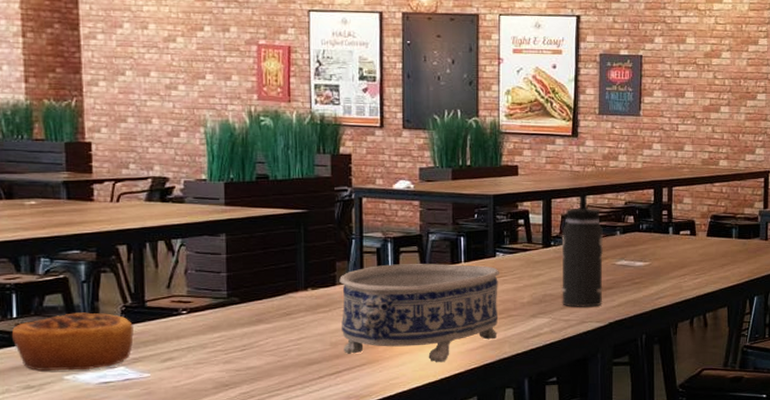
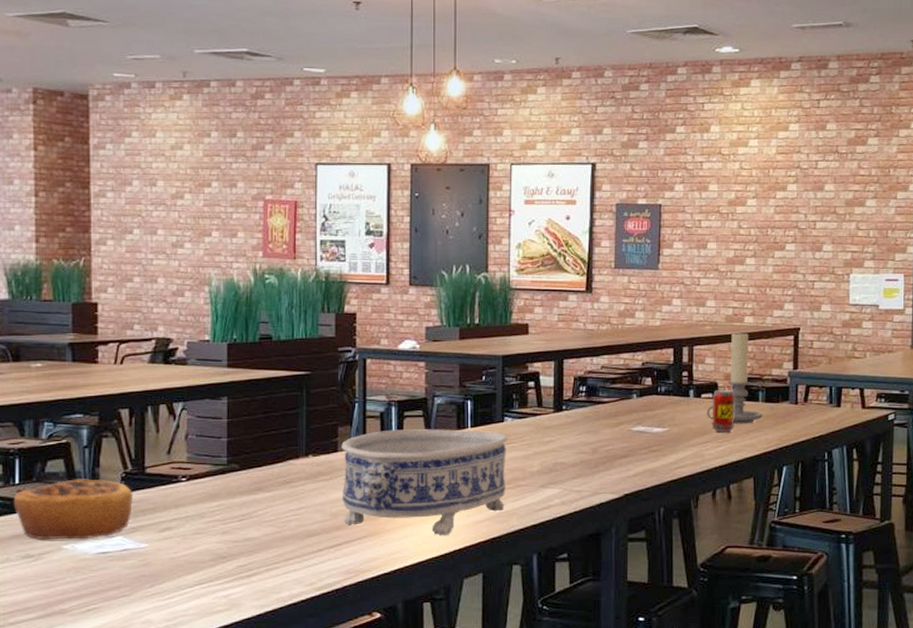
thermos bottle: present [561,192,603,307] -> none [574,351,618,477]
candle holder: none [685,174,736,258] -> present [707,332,763,424]
beverage can: none [689,226,710,266] -> present [712,389,734,433]

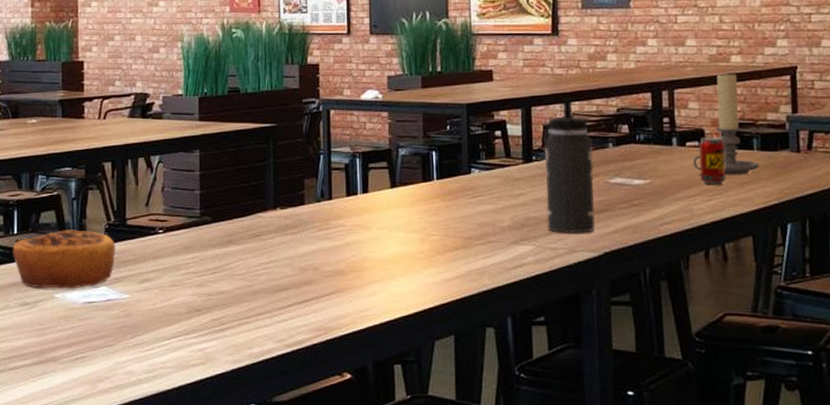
decorative bowl: present [341,429,509,536] -> none [308,181,477,294]
thermos bottle: none [574,351,618,477] -> present [544,97,596,233]

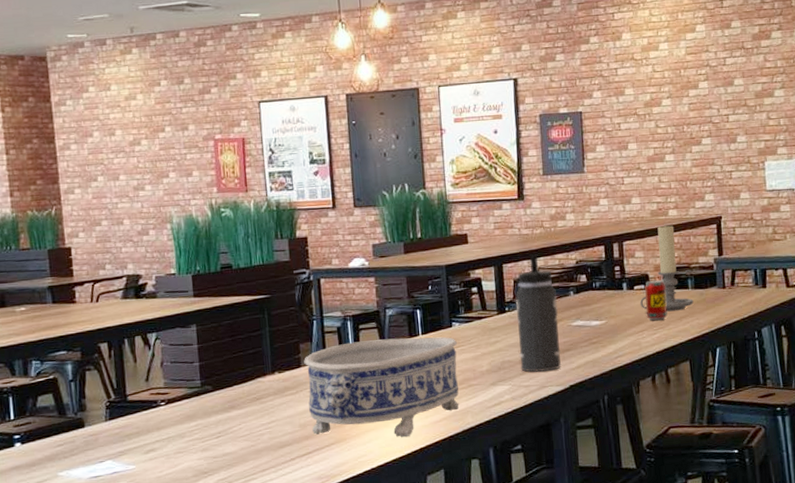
pastry: present [12,230,115,289] -> none [10,409,118,469]
decorative bowl: none [308,181,477,294] -> present [304,336,459,438]

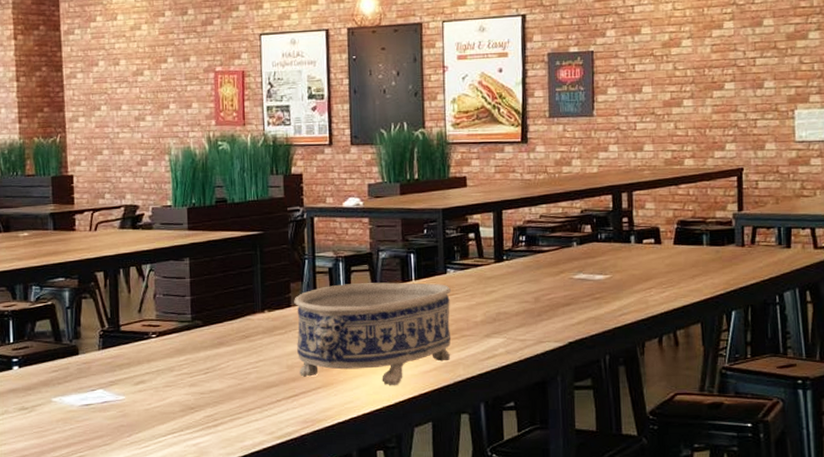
thermos bottle: present [515,254,562,372] -> none [514,201,561,326]
candle holder: present [640,225,694,312] -> none [649,175,708,269]
beverage can: present [645,279,668,321] -> none [654,234,679,278]

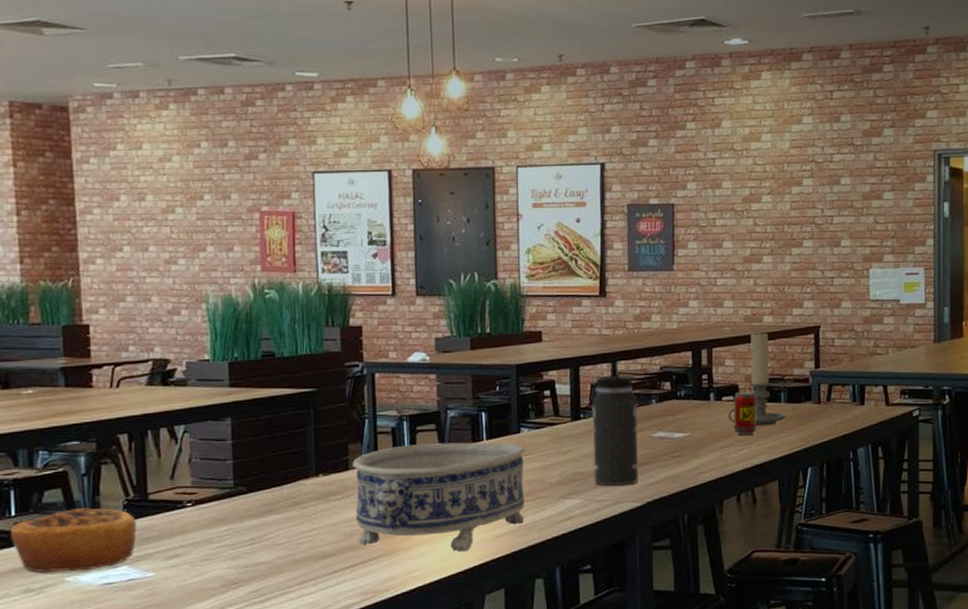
pastry: none [9,337,110,394] -> present [10,508,137,573]
thermos bottle: none [514,201,561,326] -> present [591,357,640,486]
candle holder: none [649,175,708,269] -> present [728,332,786,426]
beverage can: none [654,234,679,278] -> present [733,391,757,436]

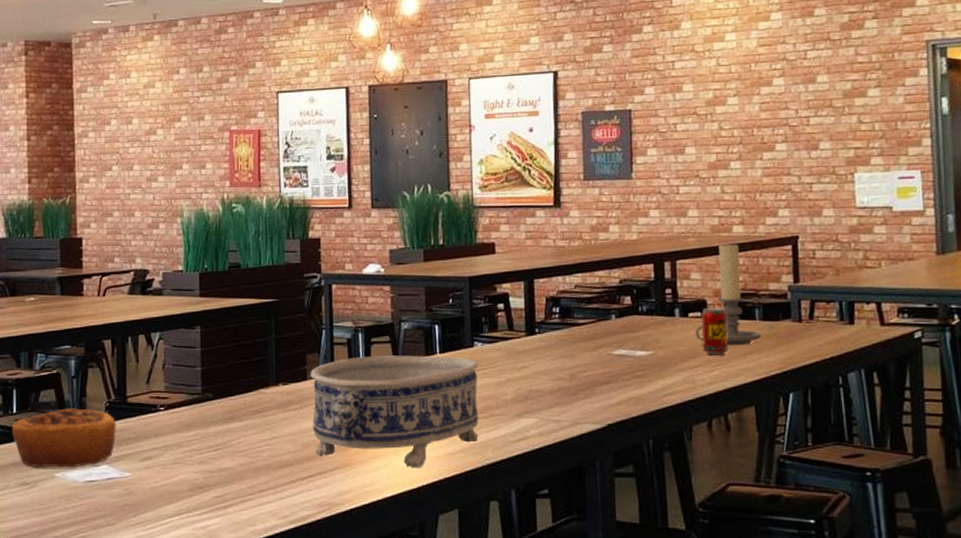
thermos bottle: present [591,357,640,486] -> none [547,269,599,405]

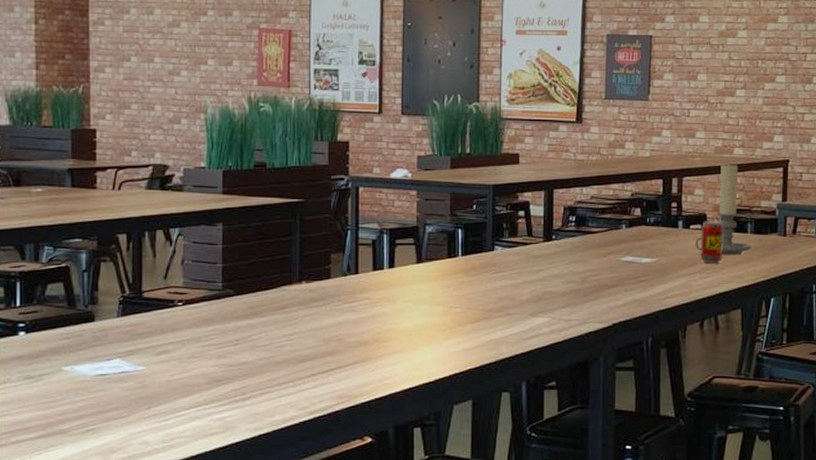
pastry: present [11,408,116,468] -> none [14,302,130,362]
decorative bowl: present [310,355,480,469] -> none [334,257,499,363]

